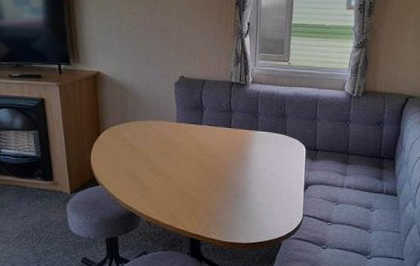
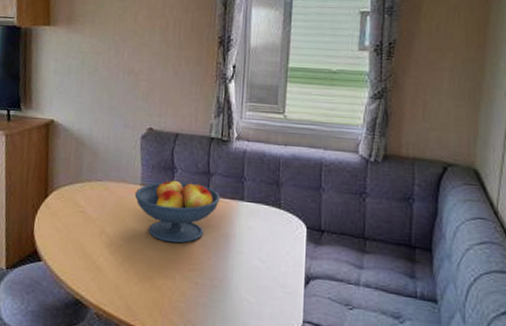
fruit bowl: none [172,117,240,165] -> present [134,179,220,244]

